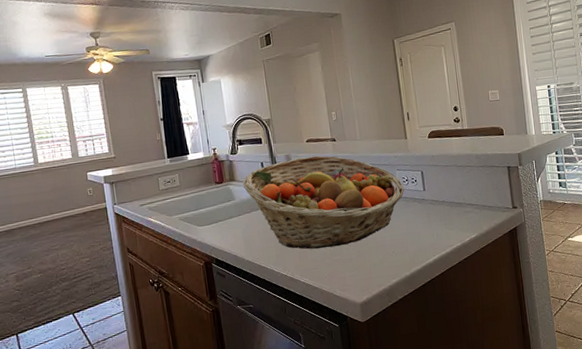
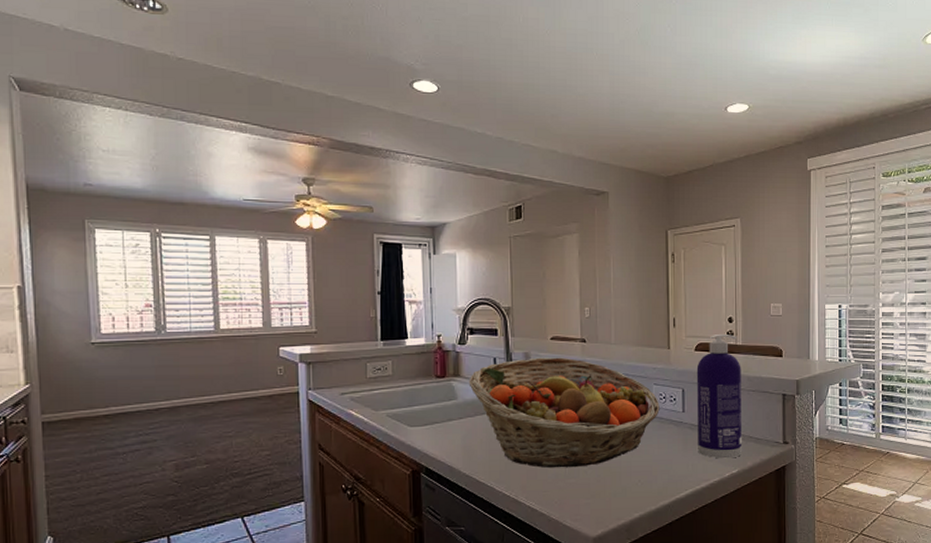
spray bottle: none [431,121,479,227] -> present [696,333,743,459]

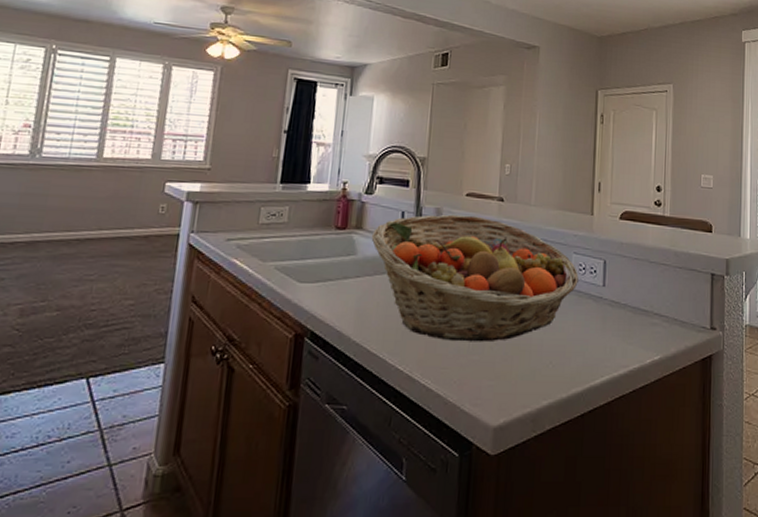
spray bottle: present [696,333,743,459] -> none [617,202,668,343]

